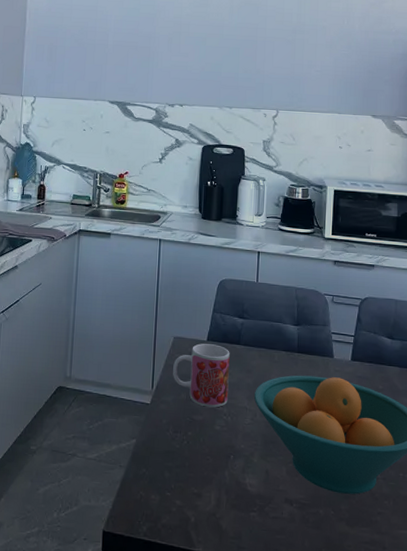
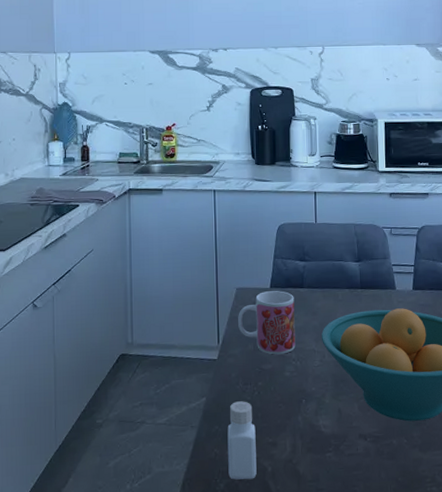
pepper shaker: none [152,448,182,527] -> present [227,401,257,480]

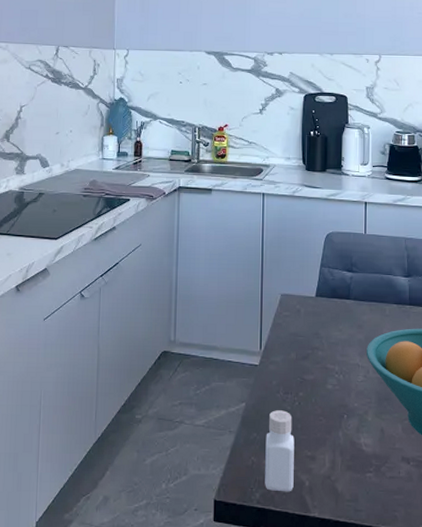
mug: present [238,291,296,355] -> none [281,300,340,366]

